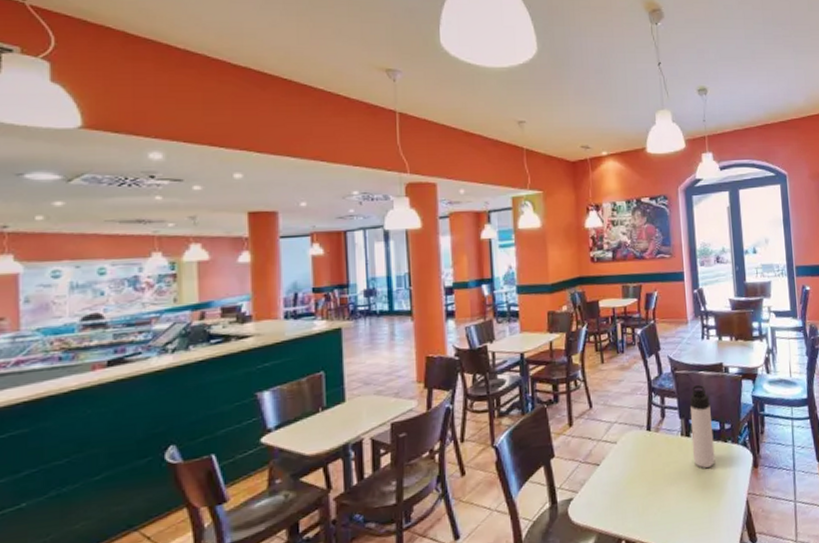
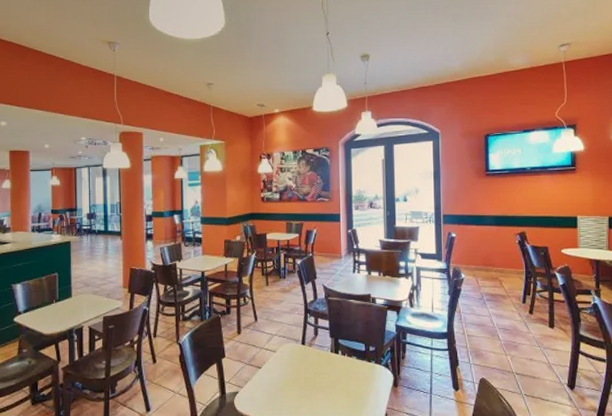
thermos bottle: present [690,384,715,468] -> none [339,310,360,381]

